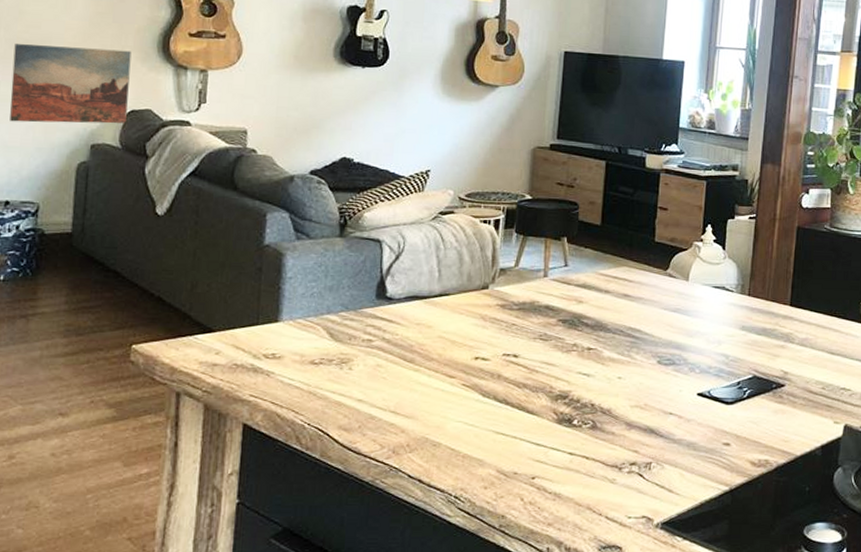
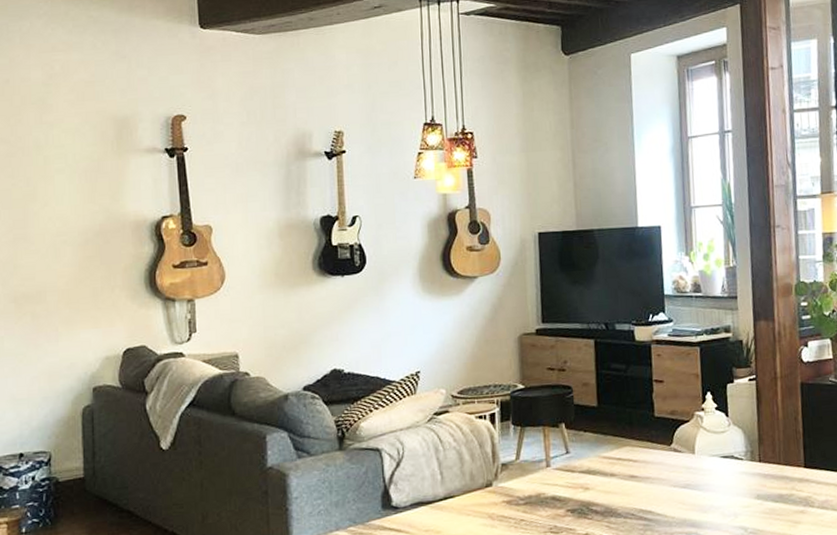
wall art: present [10,44,132,124] -> none [13,290,123,375]

